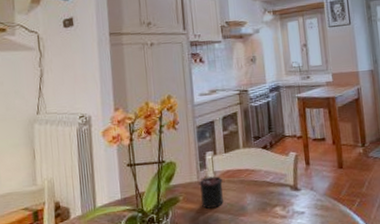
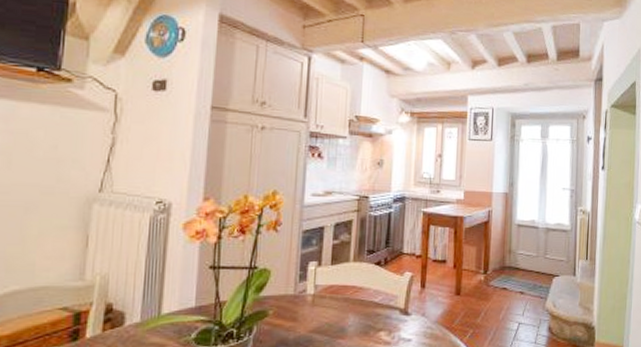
candle: present [199,168,223,209] -> none [295,280,324,328]

